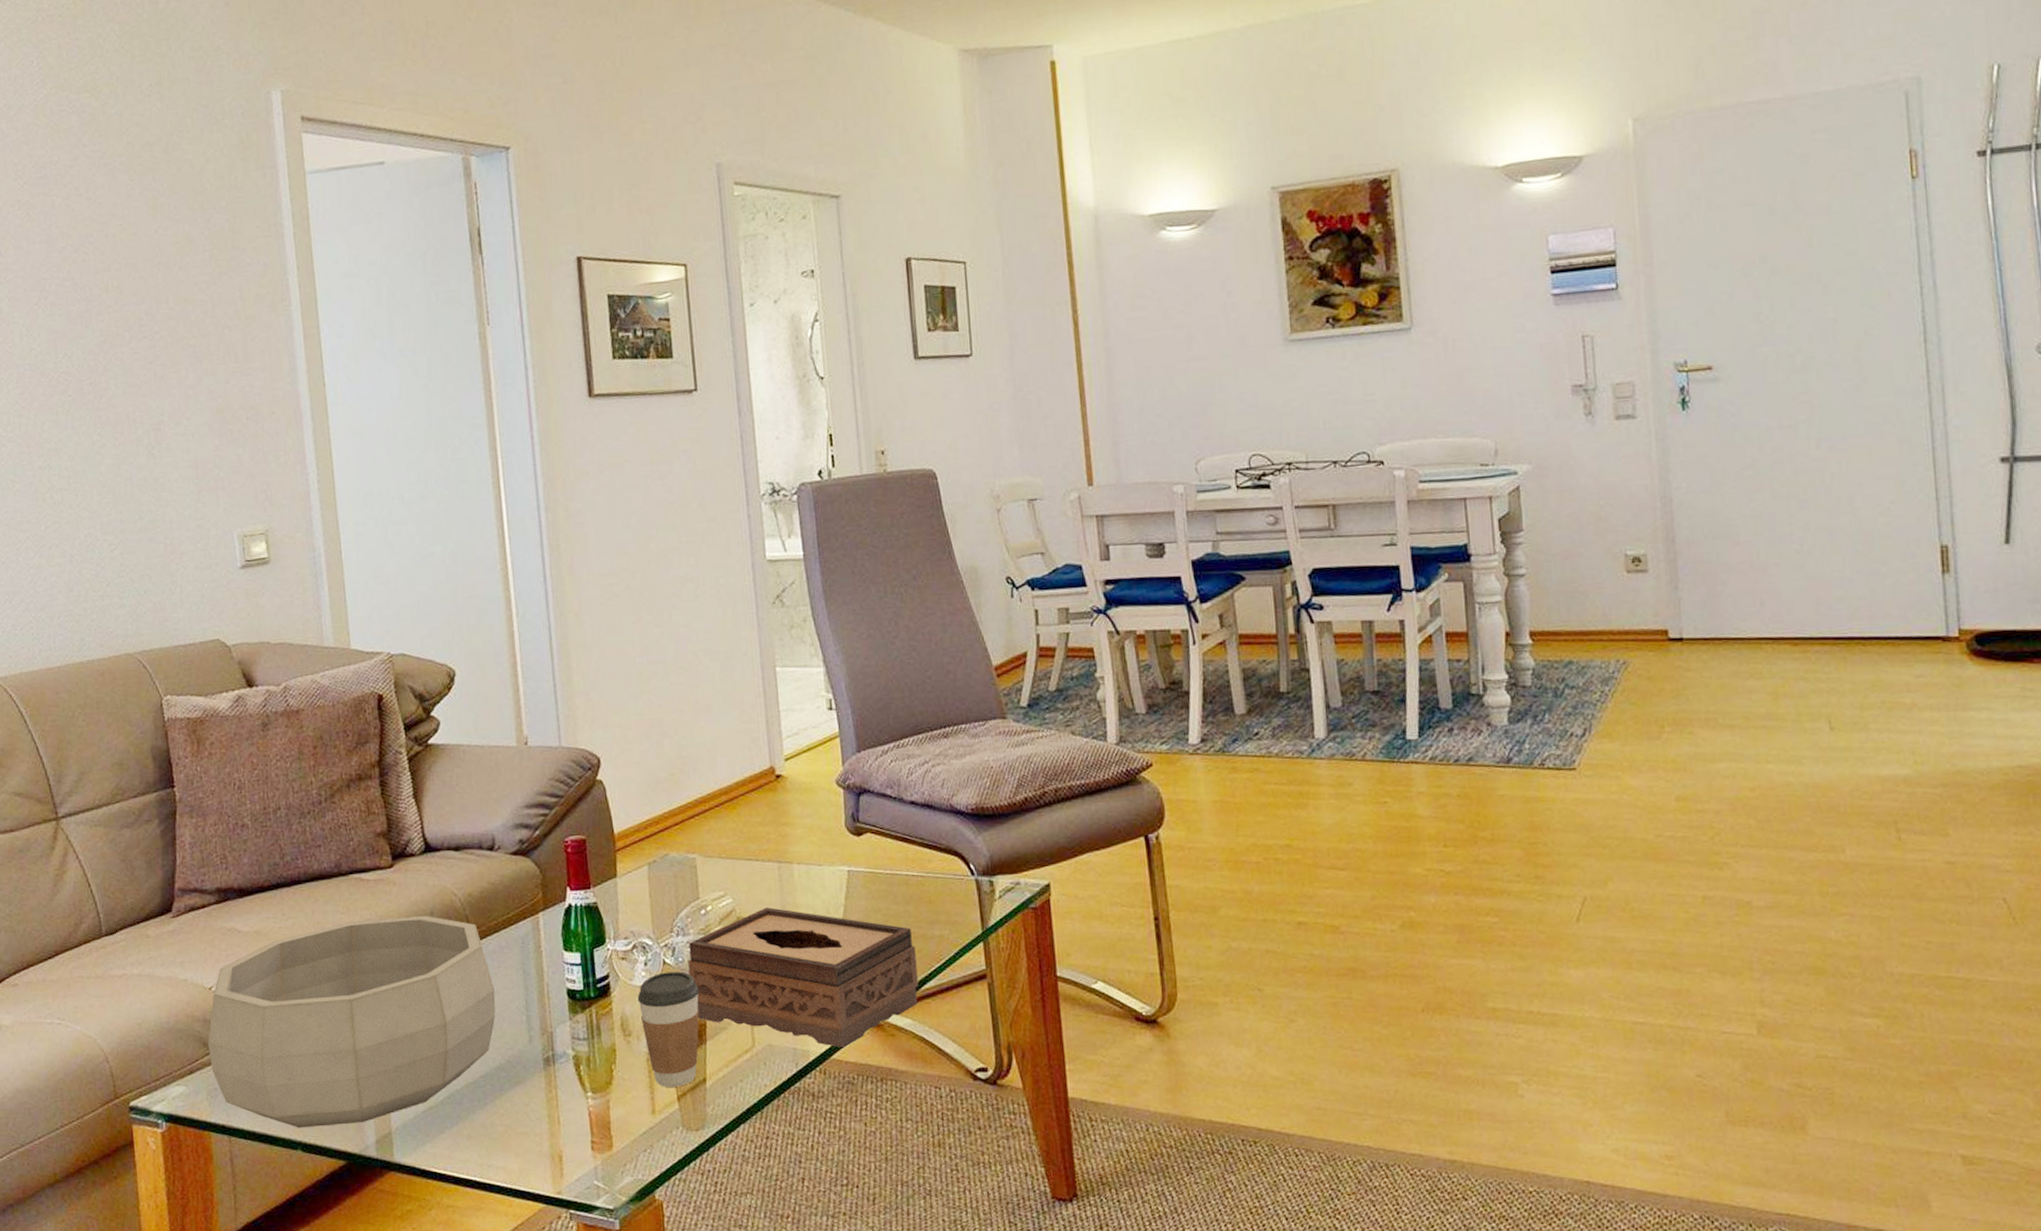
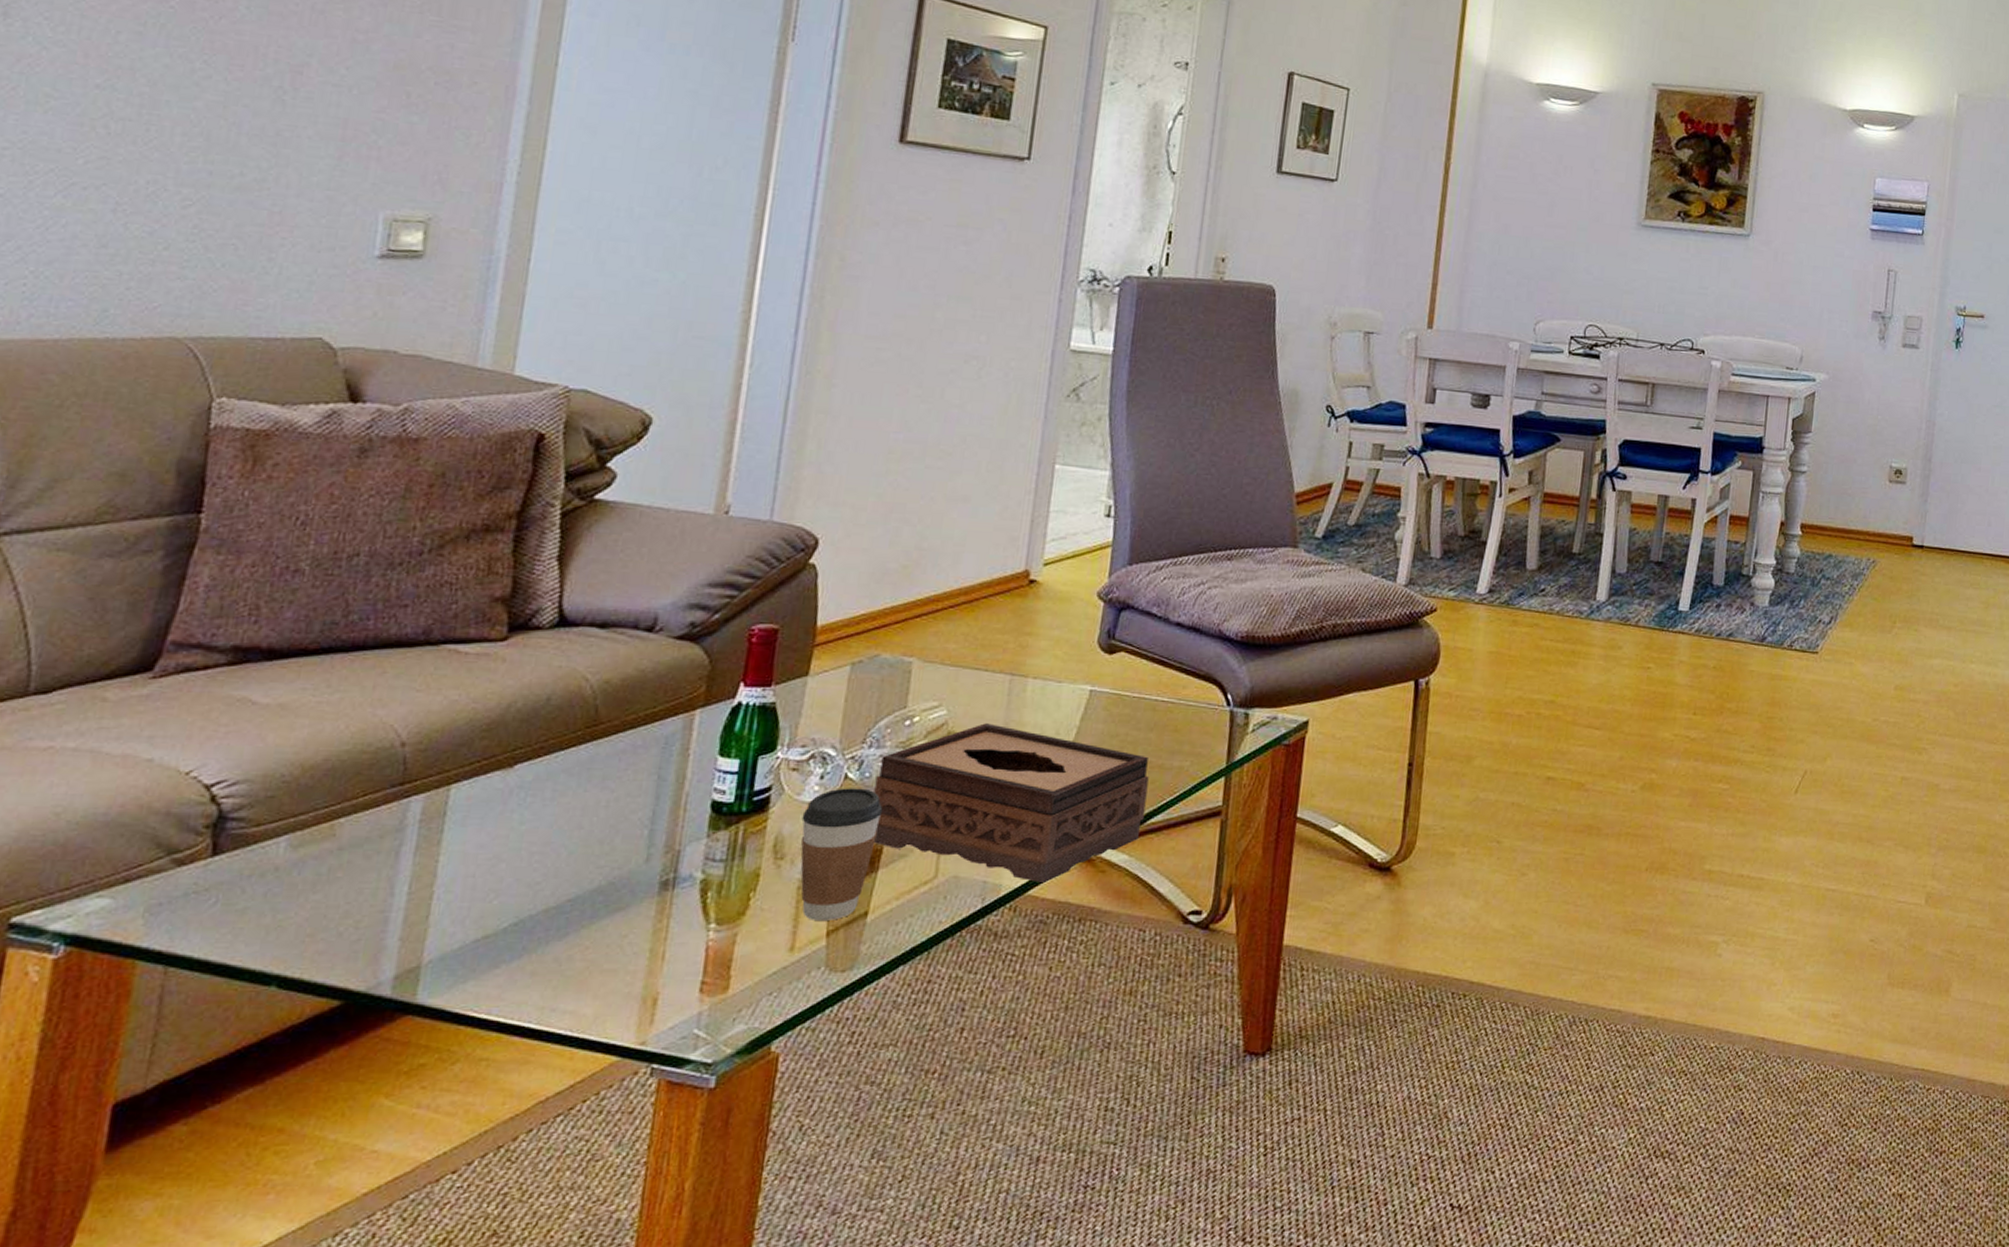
decorative bowl: present [208,915,496,1128] -> none [161,701,614,958]

